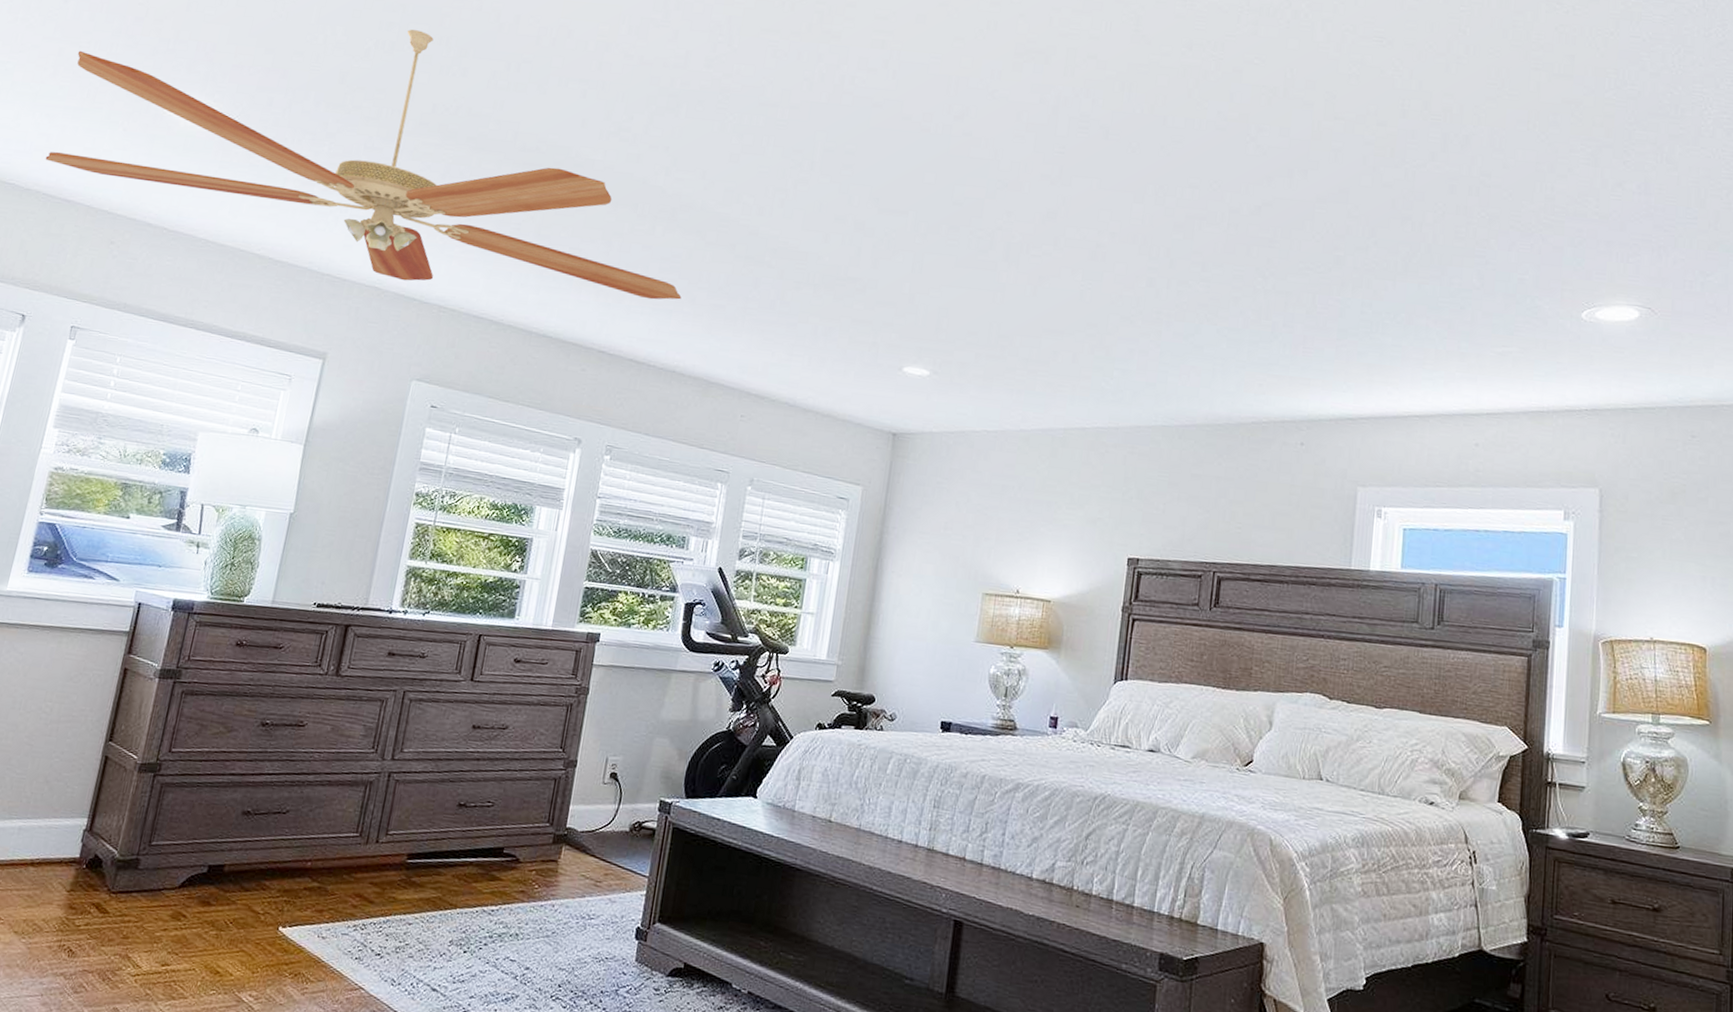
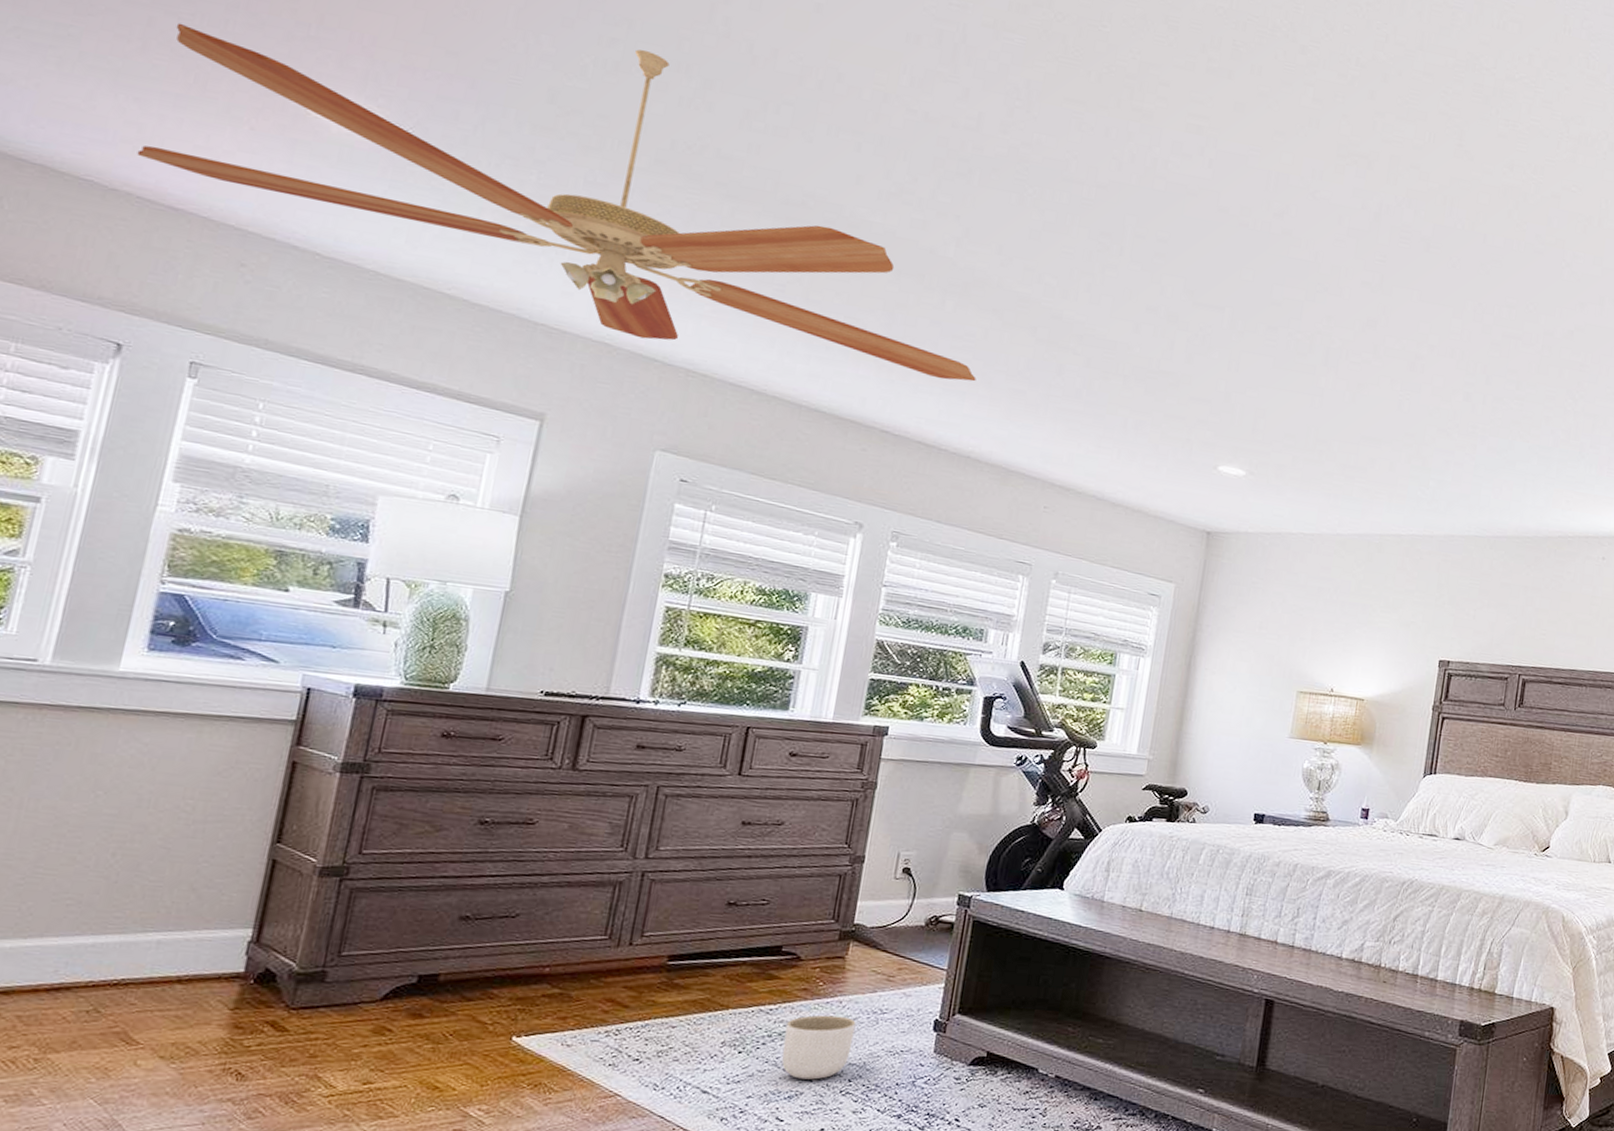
planter: none [500,917,567,983] -> present [782,1015,856,1080]

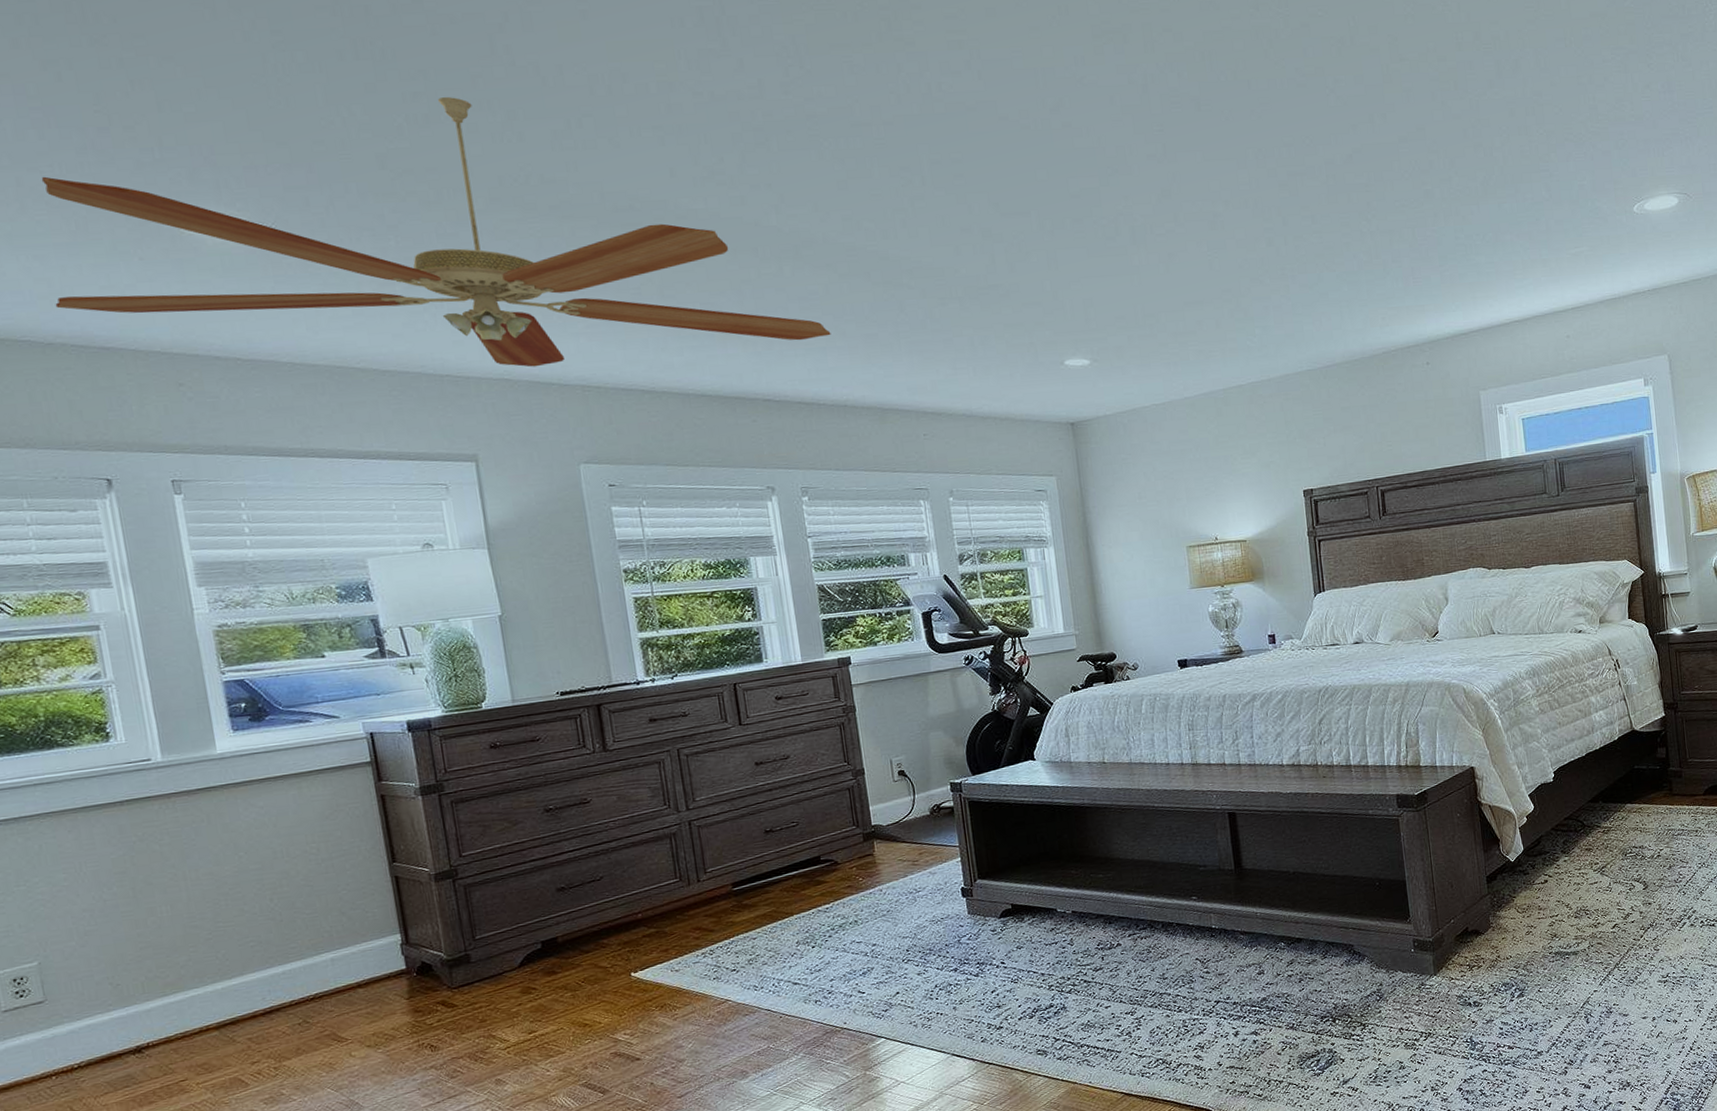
planter: present [782,1015,856,1080] -> none [843,901,901,958]

